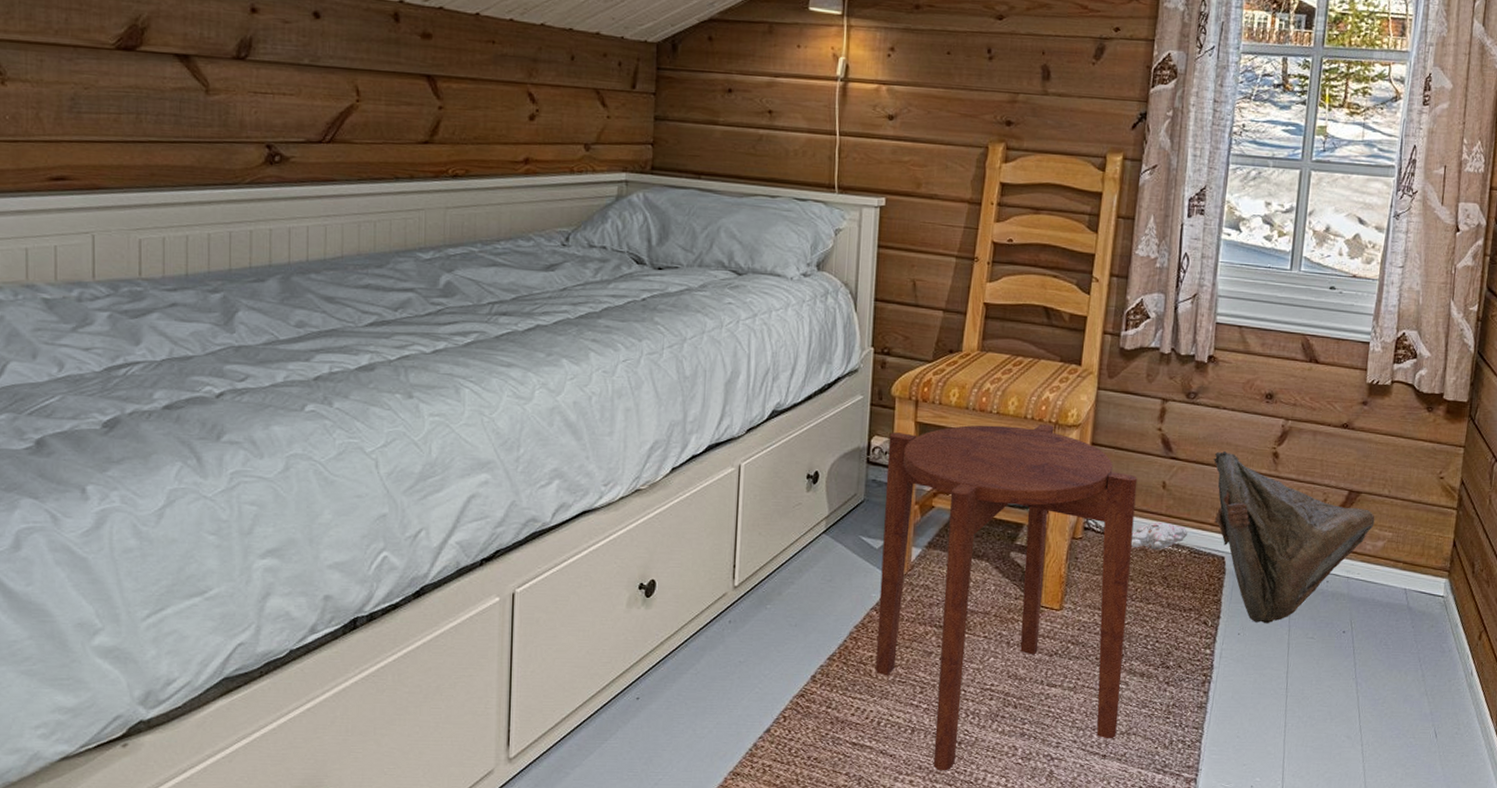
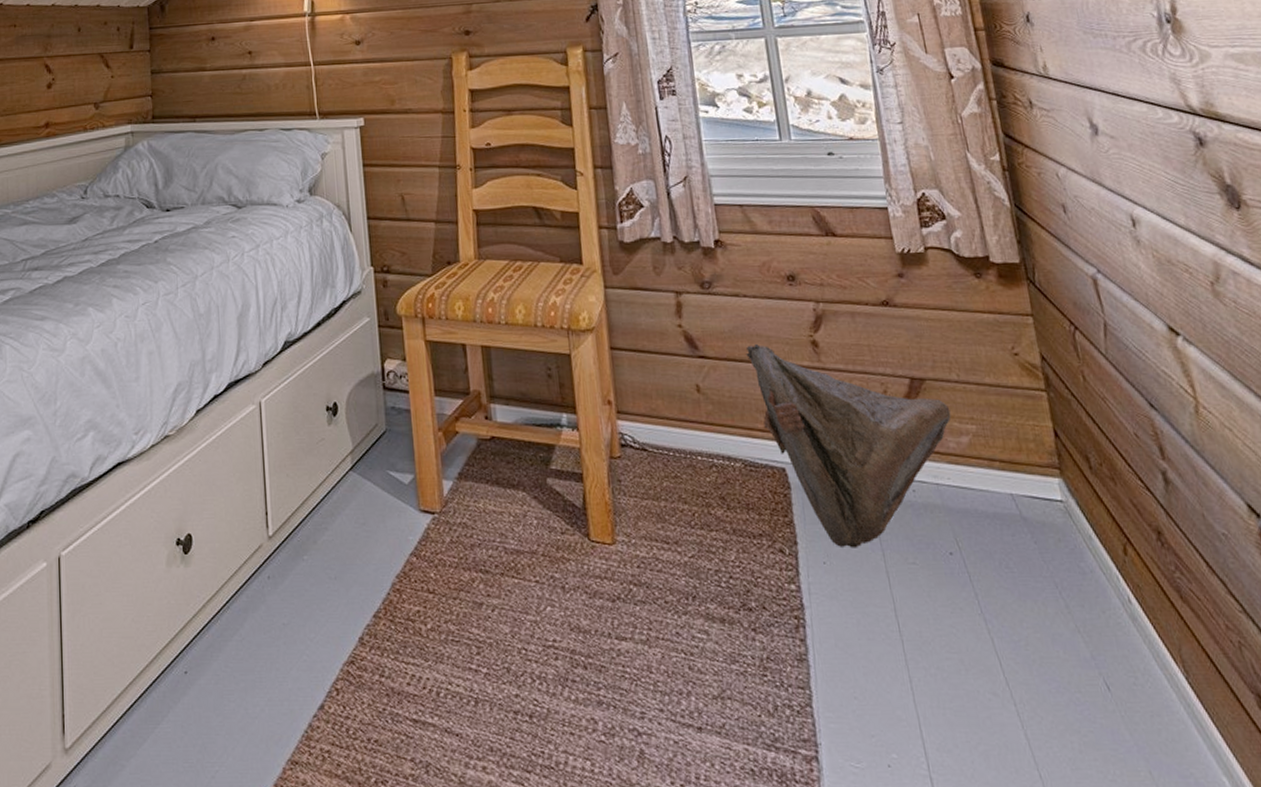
side table: present [876,424,1138,771] -> none [401,331,709,754]
plush toy: present [1130,521,1187,549] -> none [674,431,737,464]

